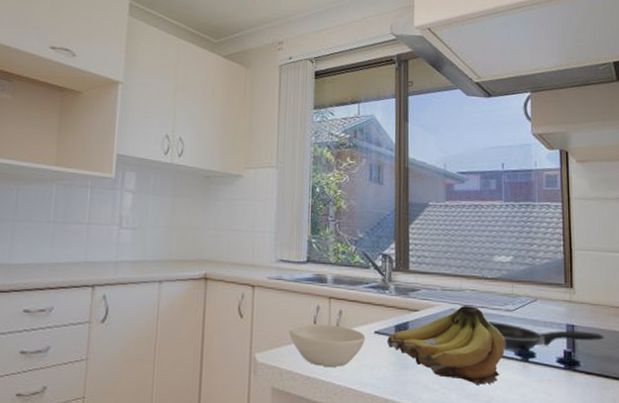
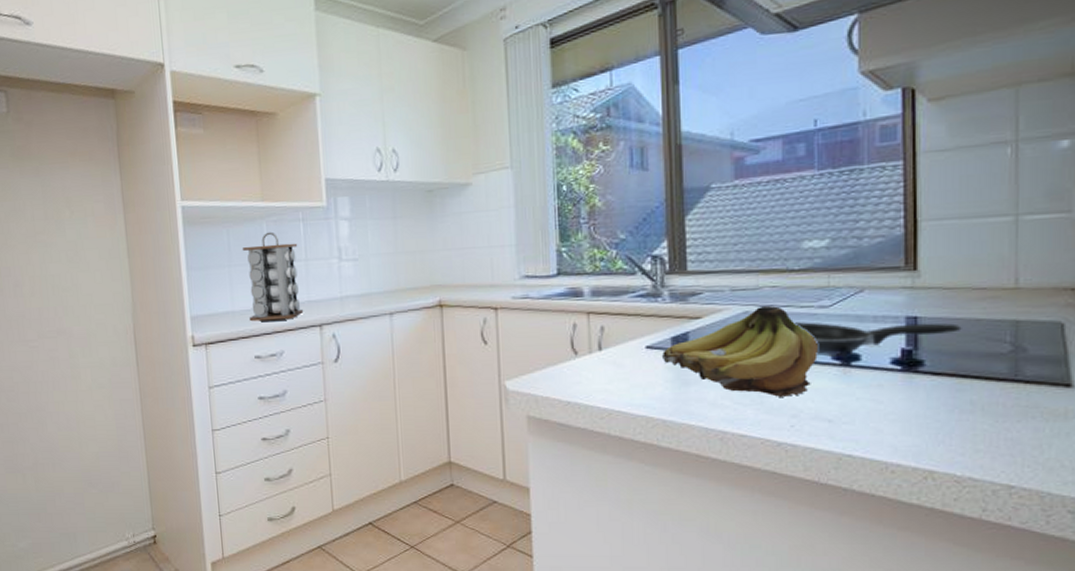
spice rack: none [24,194,83,278] -> present [242,231,304,322]
soup bowl: present [288,324,366,367] -> none [541,343,635,390]

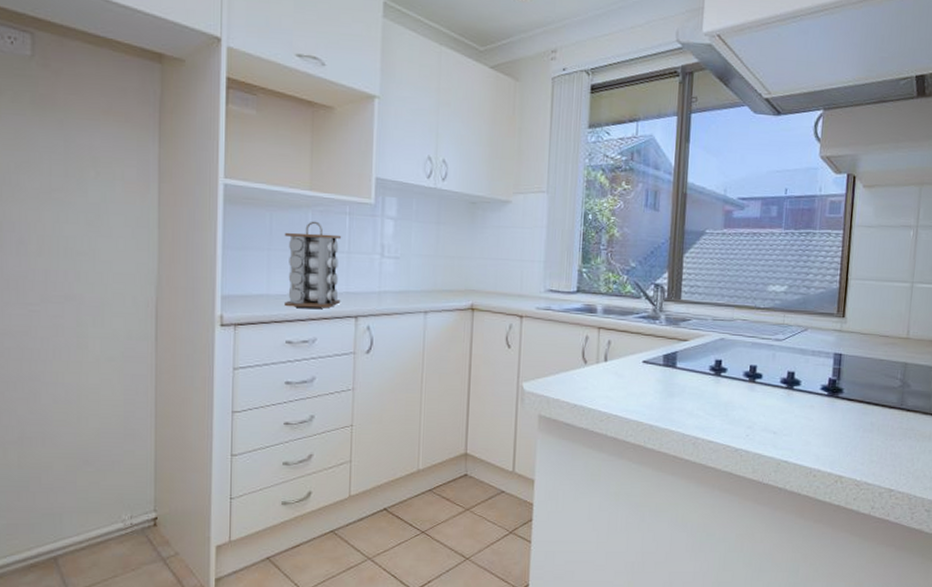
fruit: present [661,305,818,397] -> none [654,334,772,411]
frying pan: present [794,322,962,356] -> none [756,351,870,380]

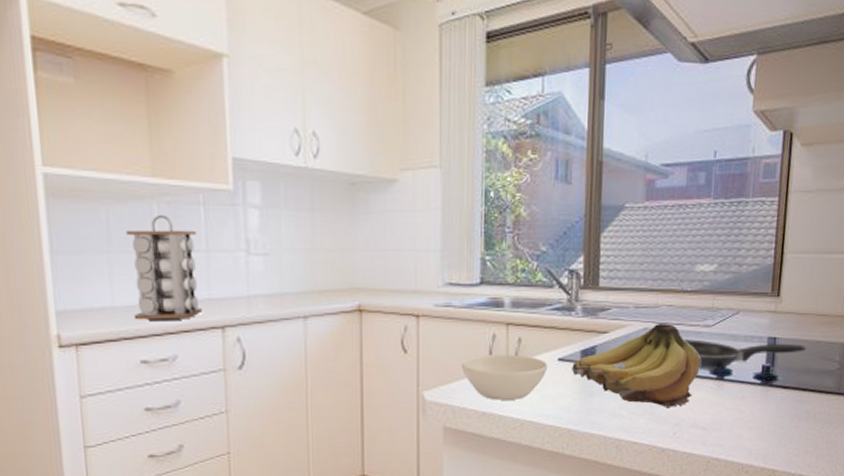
soup bowl: none [556,353,634,395] -> present [461,354,548,400]
fruit: none [654,334,772,411] -> present [571,322,701,407]
frying pan: none [756,351,870,380] -> present [683,339,807,370]

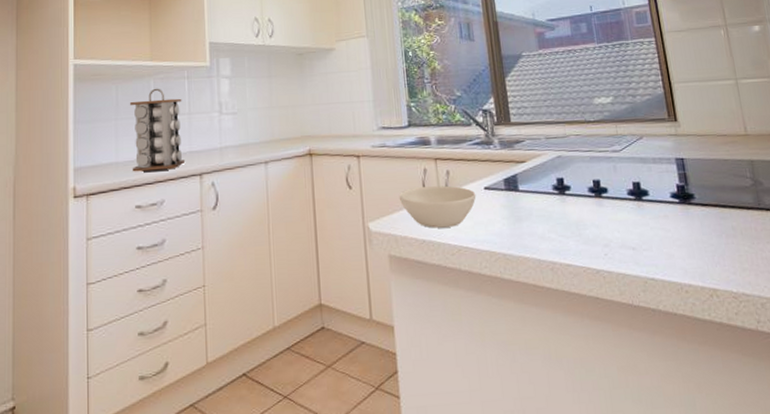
fruit: present [571,322,701,407] -> none [497,150,617,229]
frying pan: present [683,339,807,370] -> none [596,163,716,192]

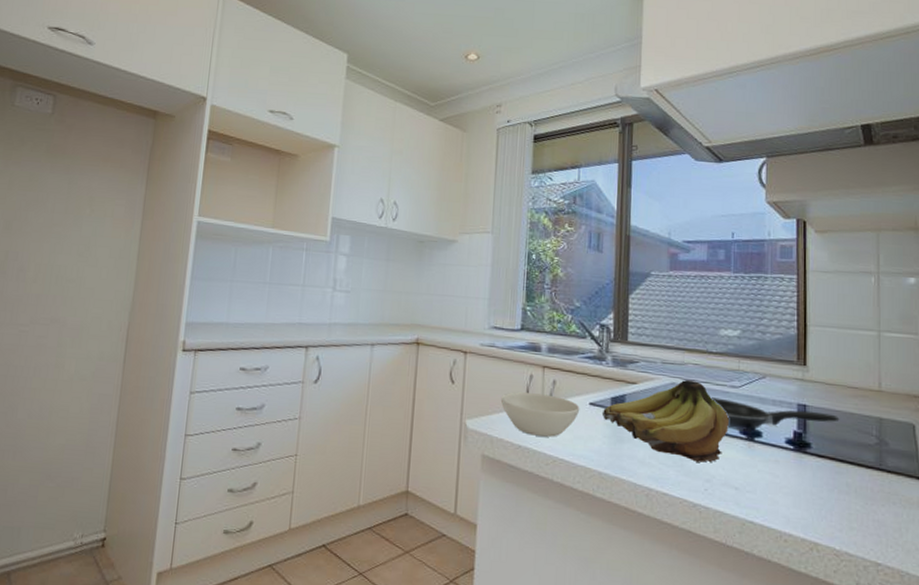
spice rack: present [129,88,186,173] -> none [241,255,298,338]
fruit: none [497,150,617,229] -> present [601,379,729,463]
frying pan: none [596,163,716,192] -> present [710,397,840,431]

